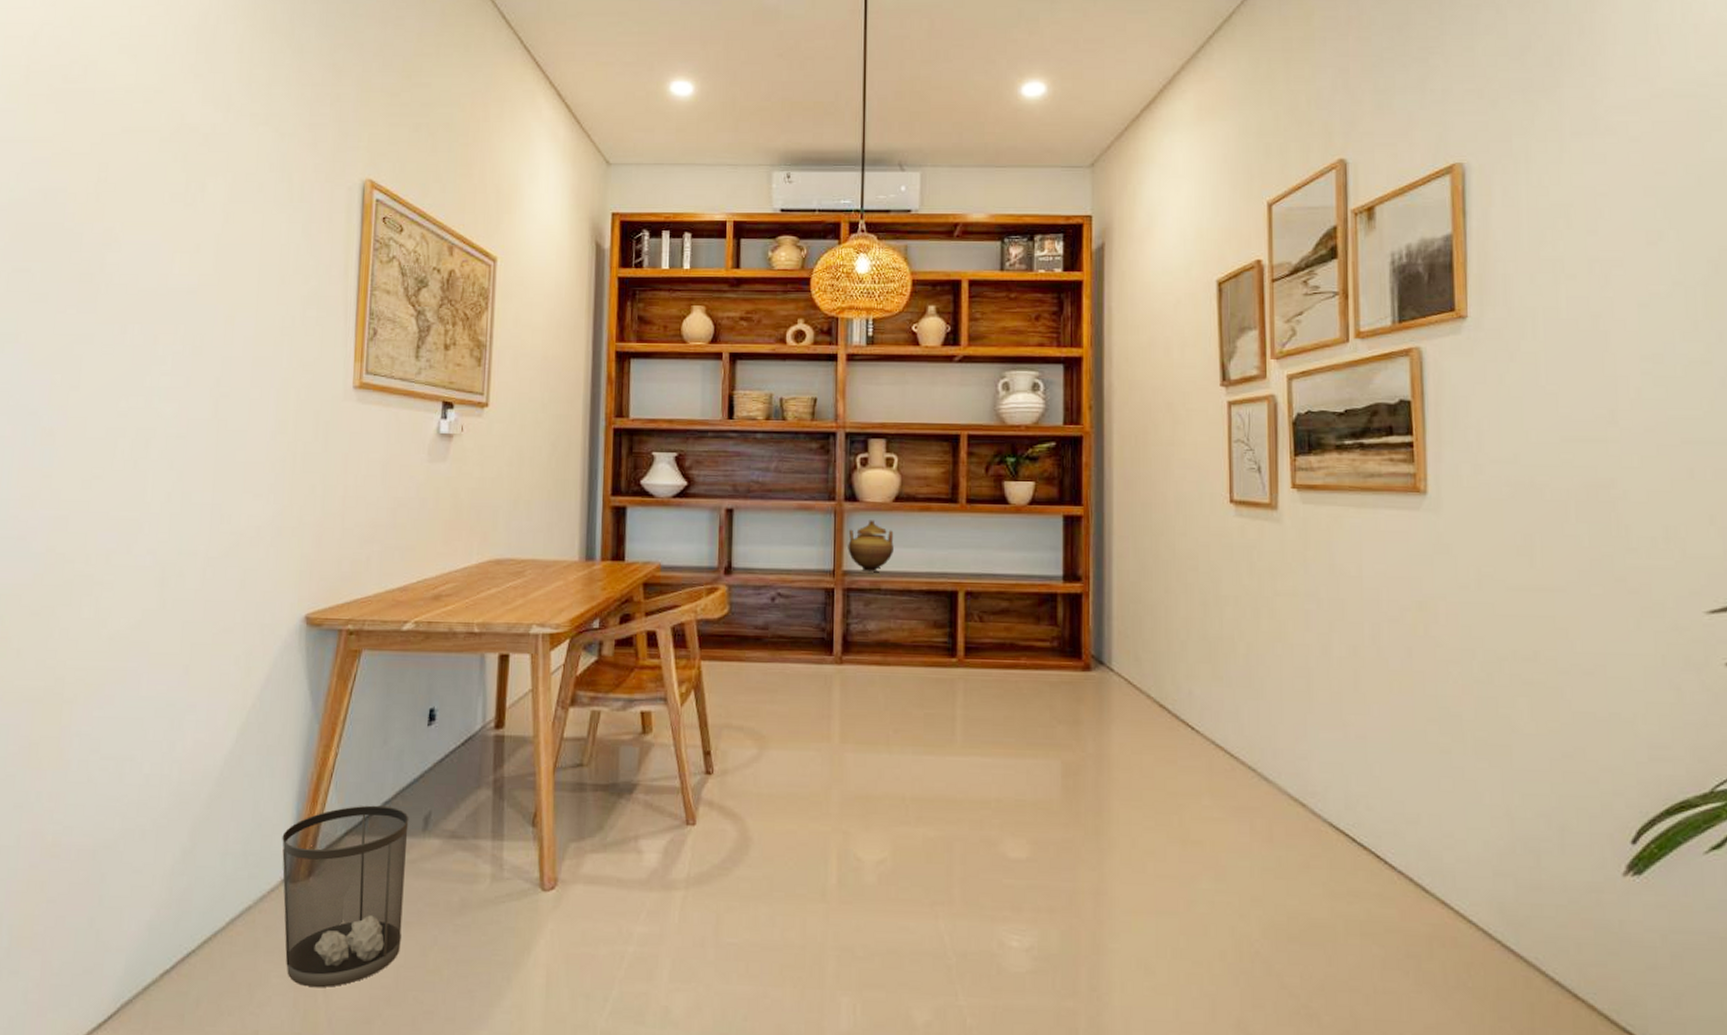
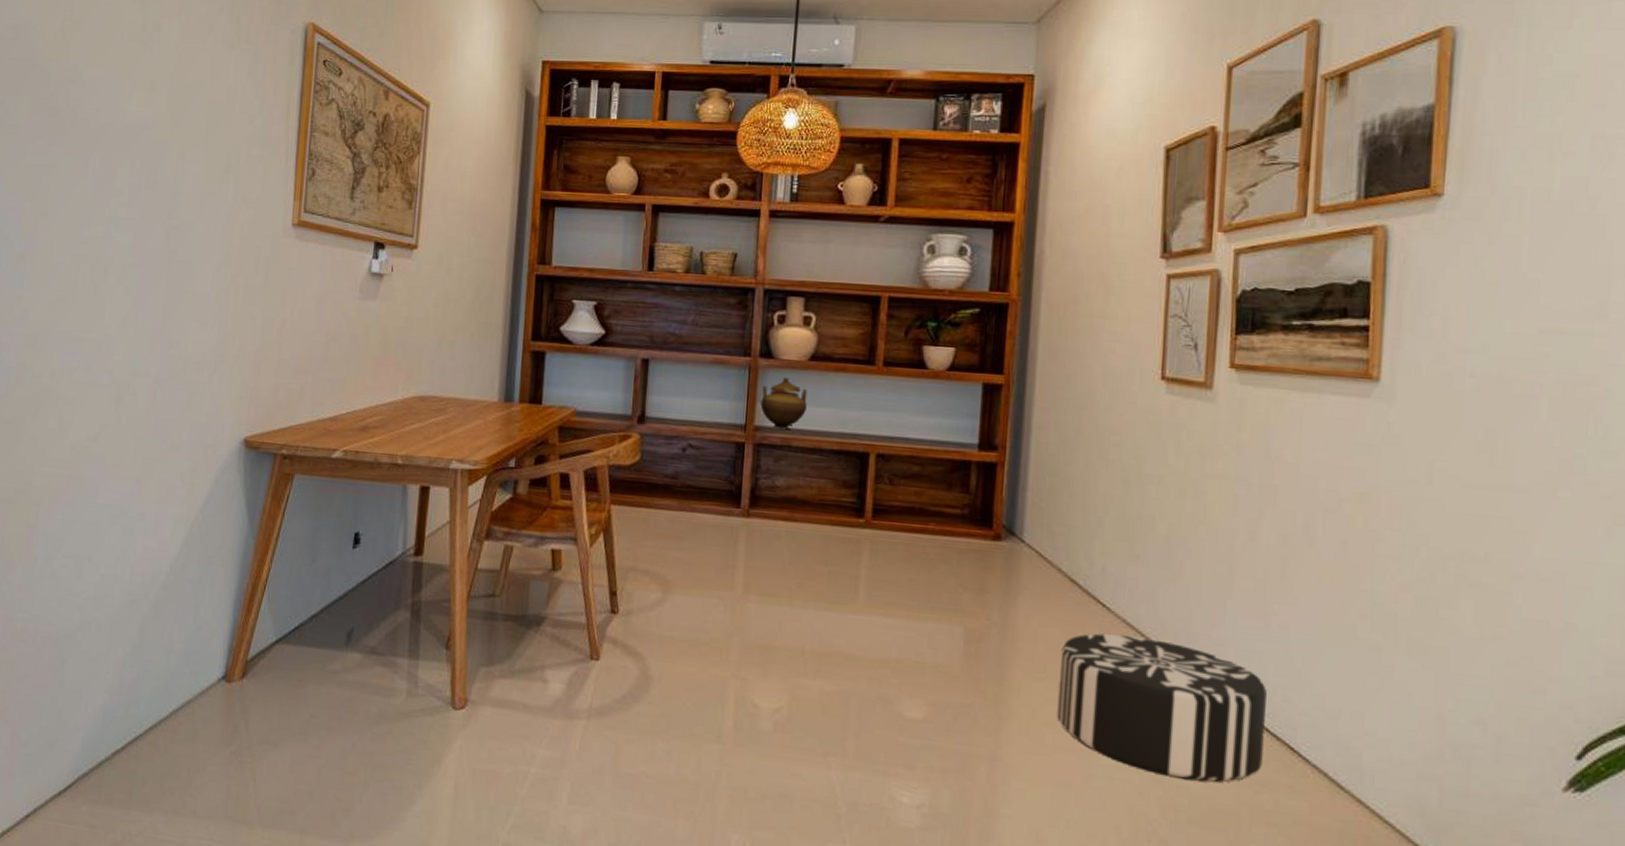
waste bin: present [282,805,409,988] -> none [219,617,333,779]
pouf: none [1156,756,1352,897] -> present [1057,633,1267,782]

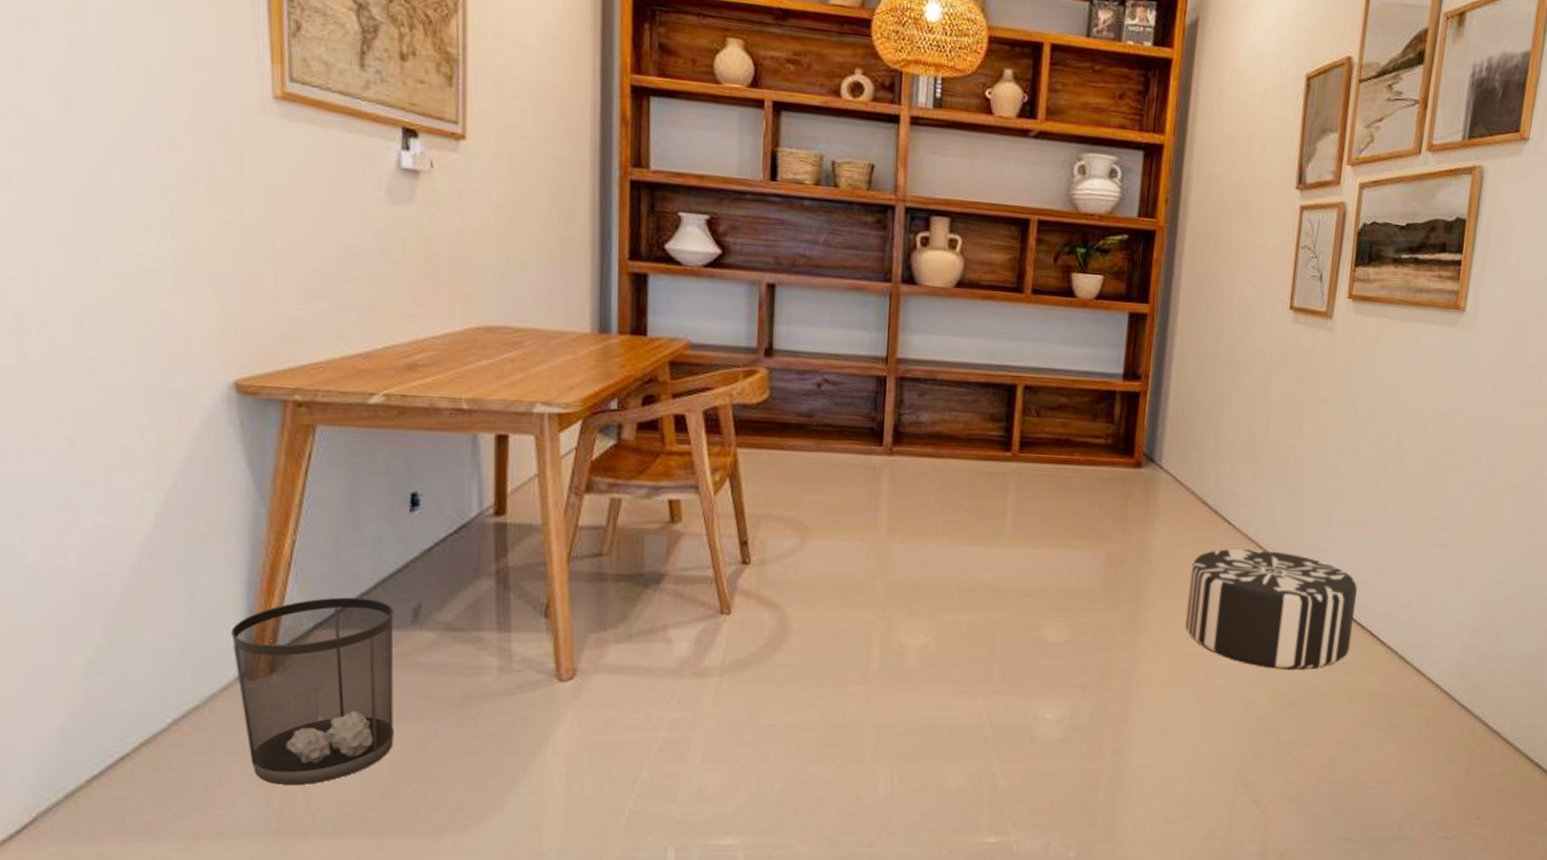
waste bin: none [219,617,333,779] -> present [231,597,394,786]
ceramic pot: present [760,377,808,430] -> none [903,305,953,362]

